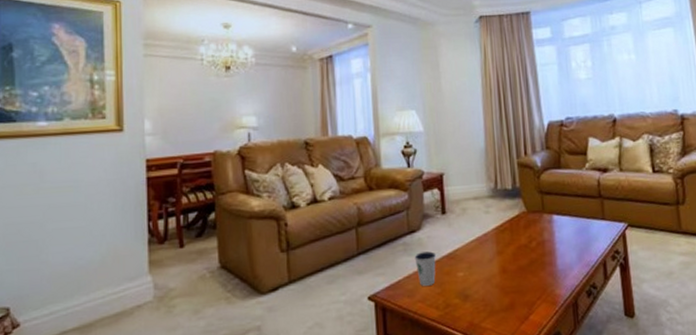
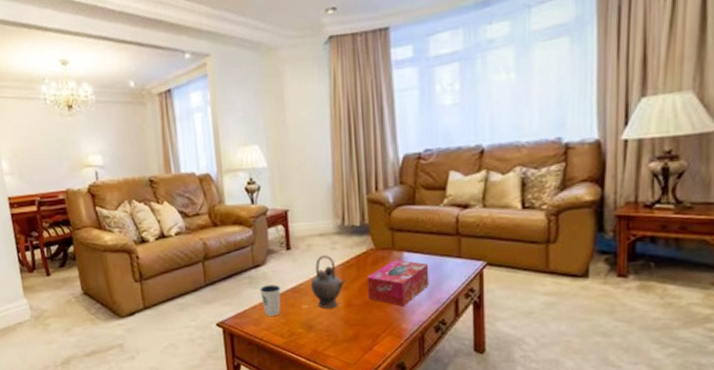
teapot: none [465,219,502,276] -> present [310,255,348,309]
tissue box: none [520,223,579,272] -> present [366,260,429,307]

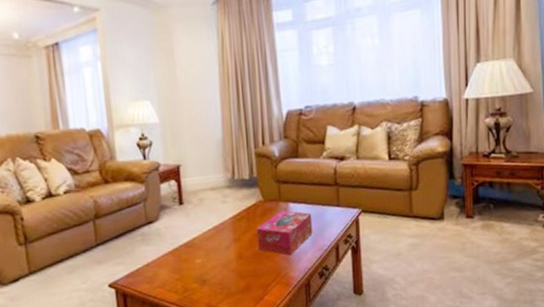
dixie cup: present [259,285,281,316] -> none [153,240,174,273]
teapot: present [310,255,348,309] -> none [203,208,239,262]

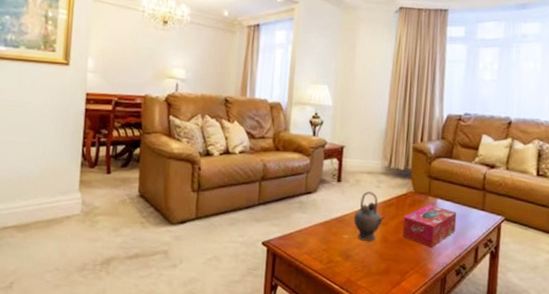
teapot: none [203,208,239,262] -> present [353,191,387,241]

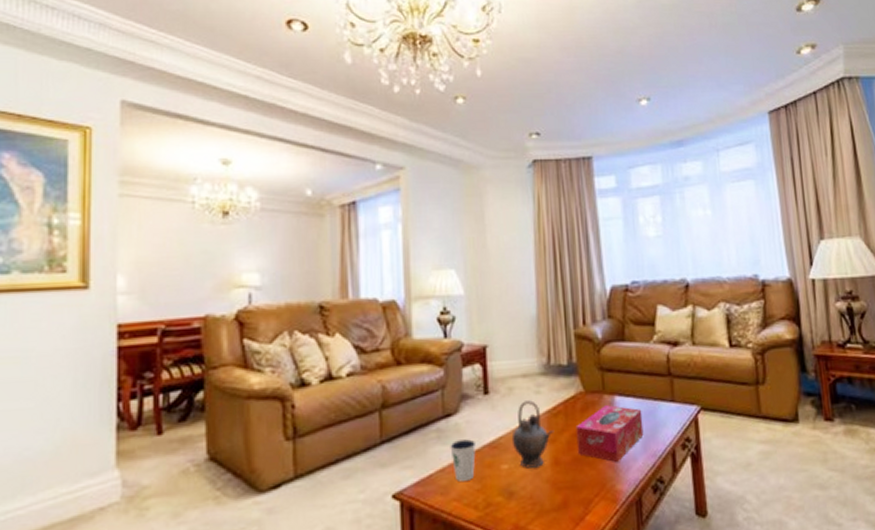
dixie cup: none [307,211,326,242] -> present [450,439,476,481]

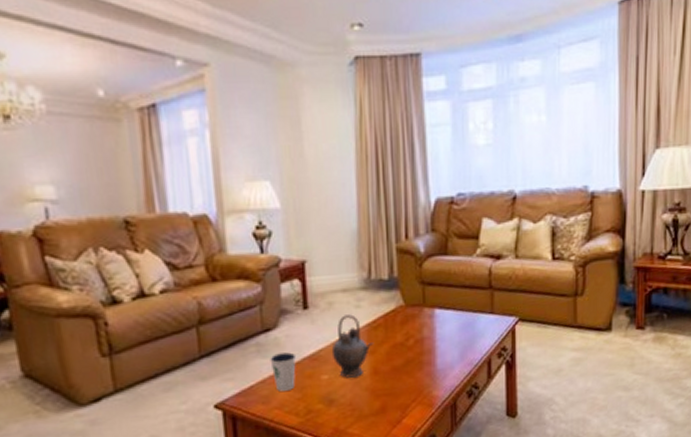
tissue box: present [576,405,644,463] -> none [395,317,462,372]

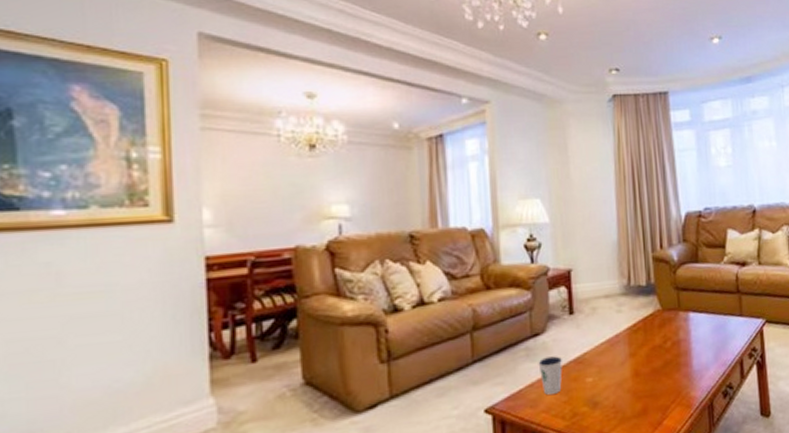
teapot: present [331,314,374,378] -> none [595,319,635,381]

